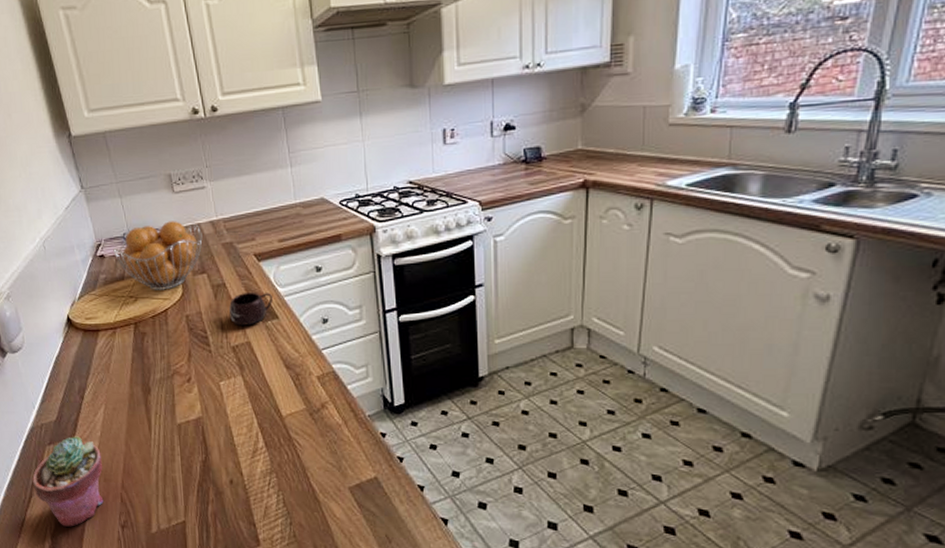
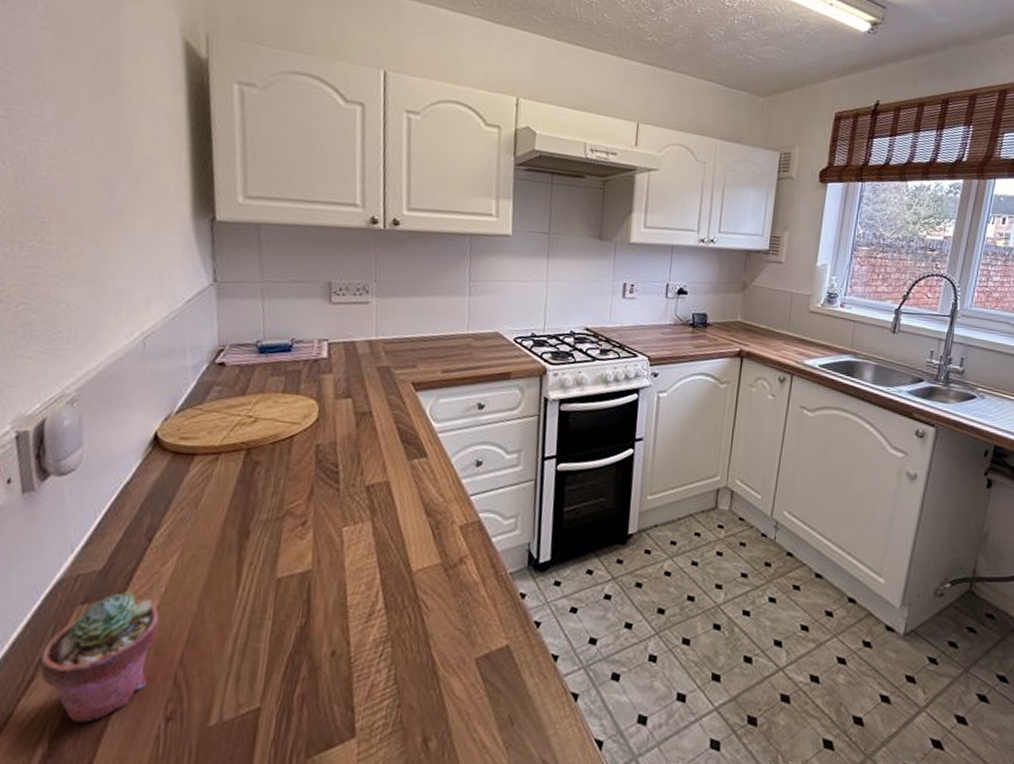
fruit basket: present [112,221,203,290] -> none [237,334,356,413]
mug: present [229,291,274,326] -> none [370,424,426,463]

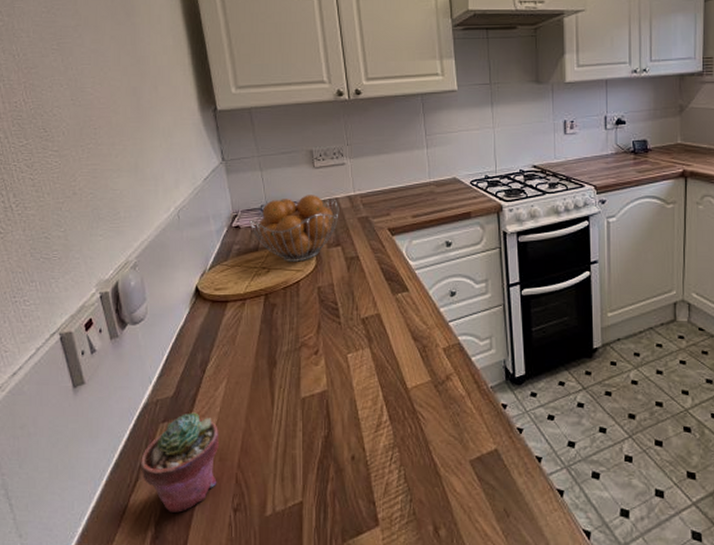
fruit basket: none [237,334,356,413] -> present [248,195,339,262]

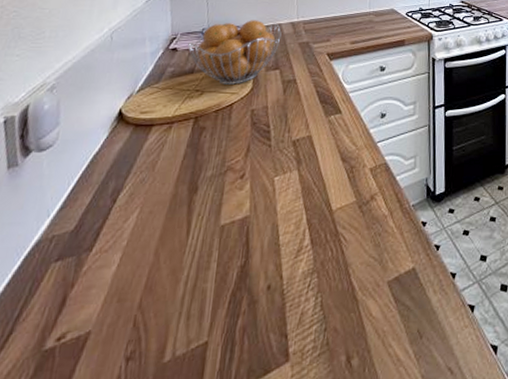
potted succulent: present [141,412,220,513] -> none [18,248,122,370]

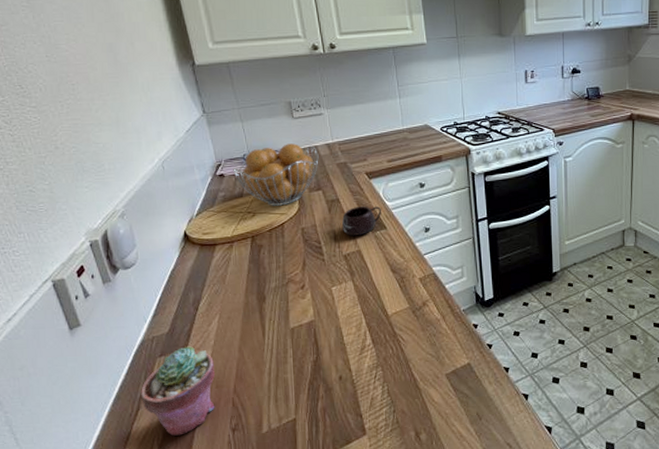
potted succulent: none [18,248,122,370] -> present [141,346,216,436]
mug: none [295,88,339,120] -> present [342,206,382,236]

